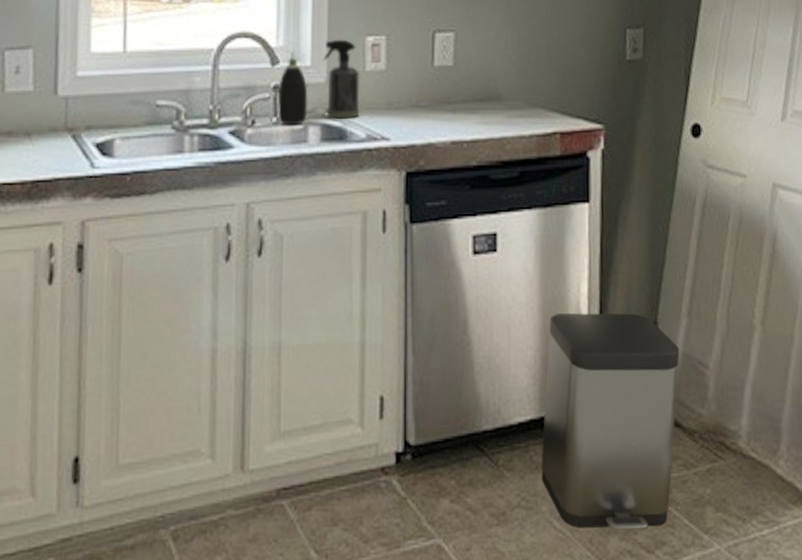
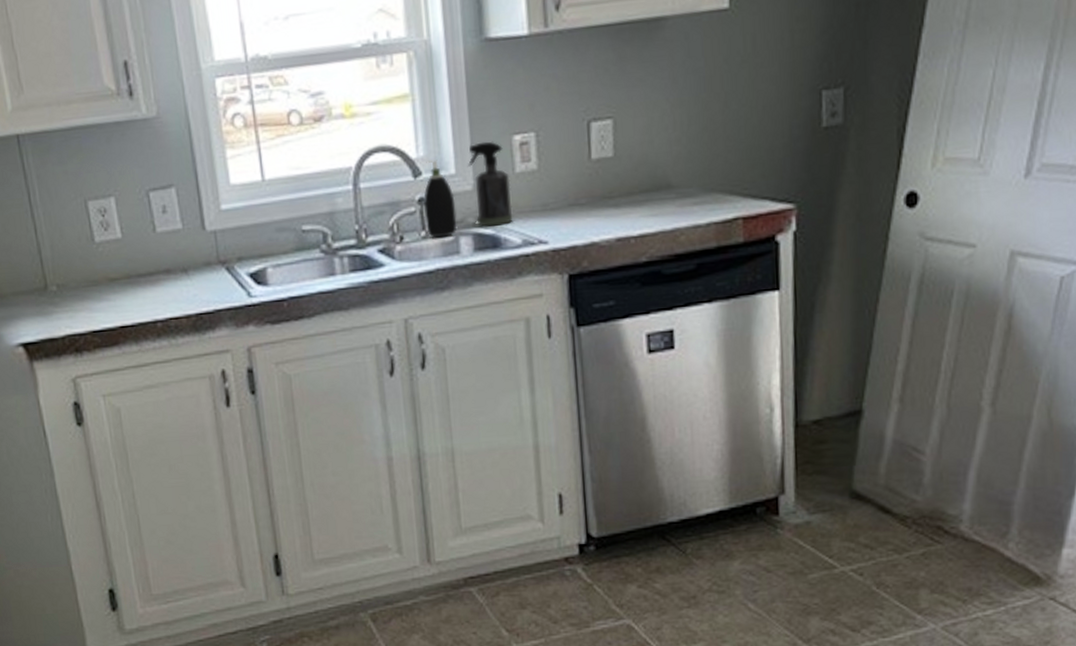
pedal bin: present [541,313,680,531] -> none [732,402,890,611]

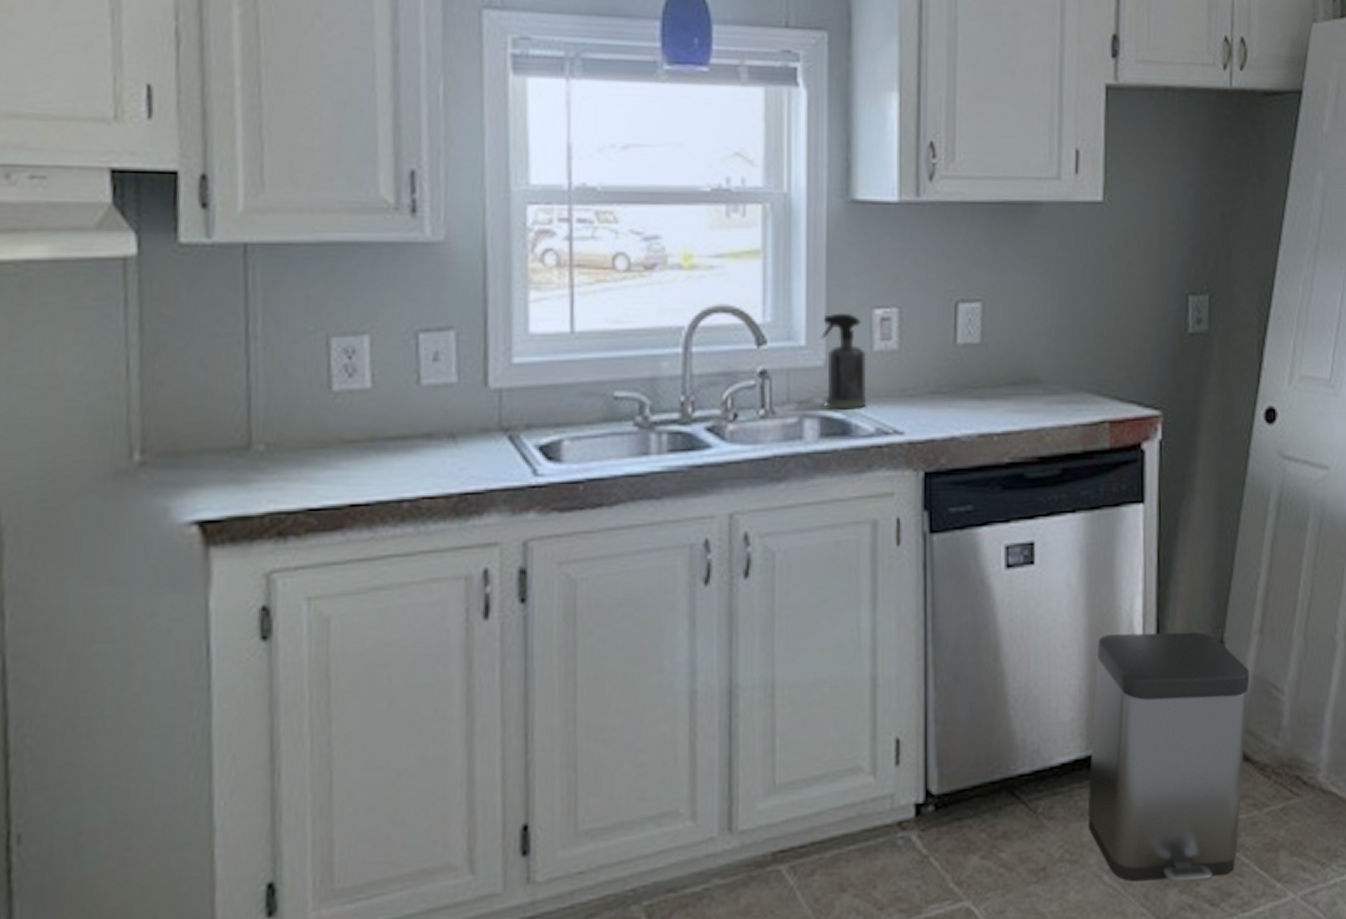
soap dispenser: present [423,159,457,238] -> none [764,327,803,418]
pedal bin: none [732,402,890,611] -> present [1087,631,1250,883]

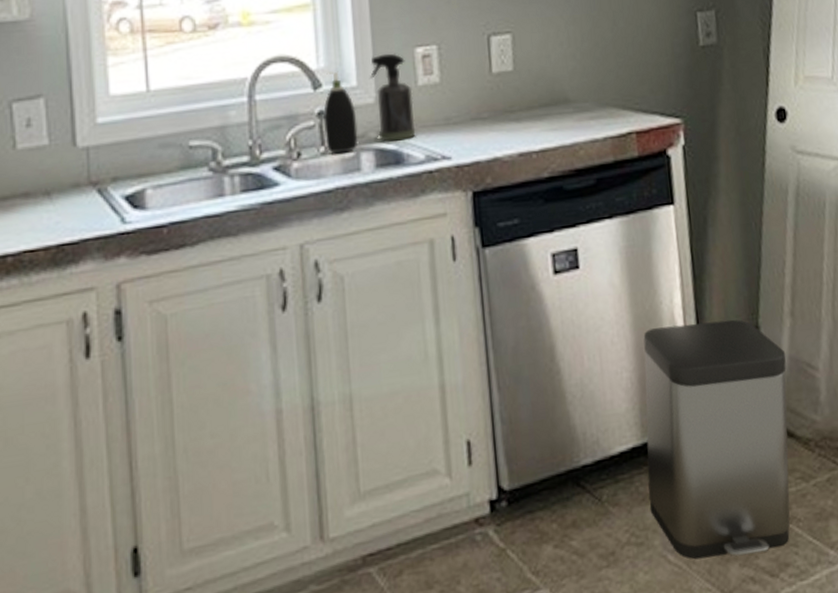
soap dispenser: none [764,327,803,418] -> present [323,71,358,153]

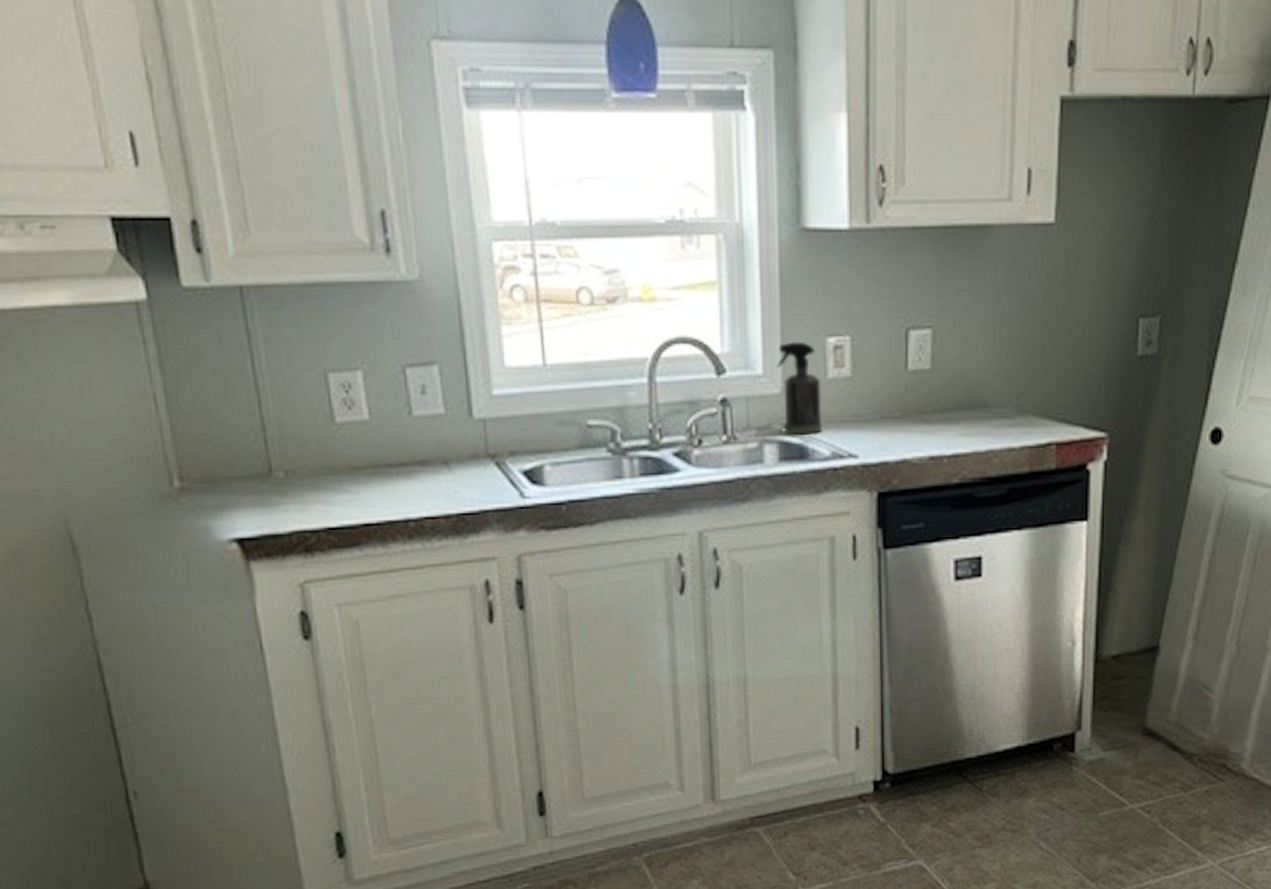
soap dispenser: present [323,71,358,153] -> none [726,357,762,443]
pedal bin: present [643,319,791,559] -> none [1028,637,1183,850]

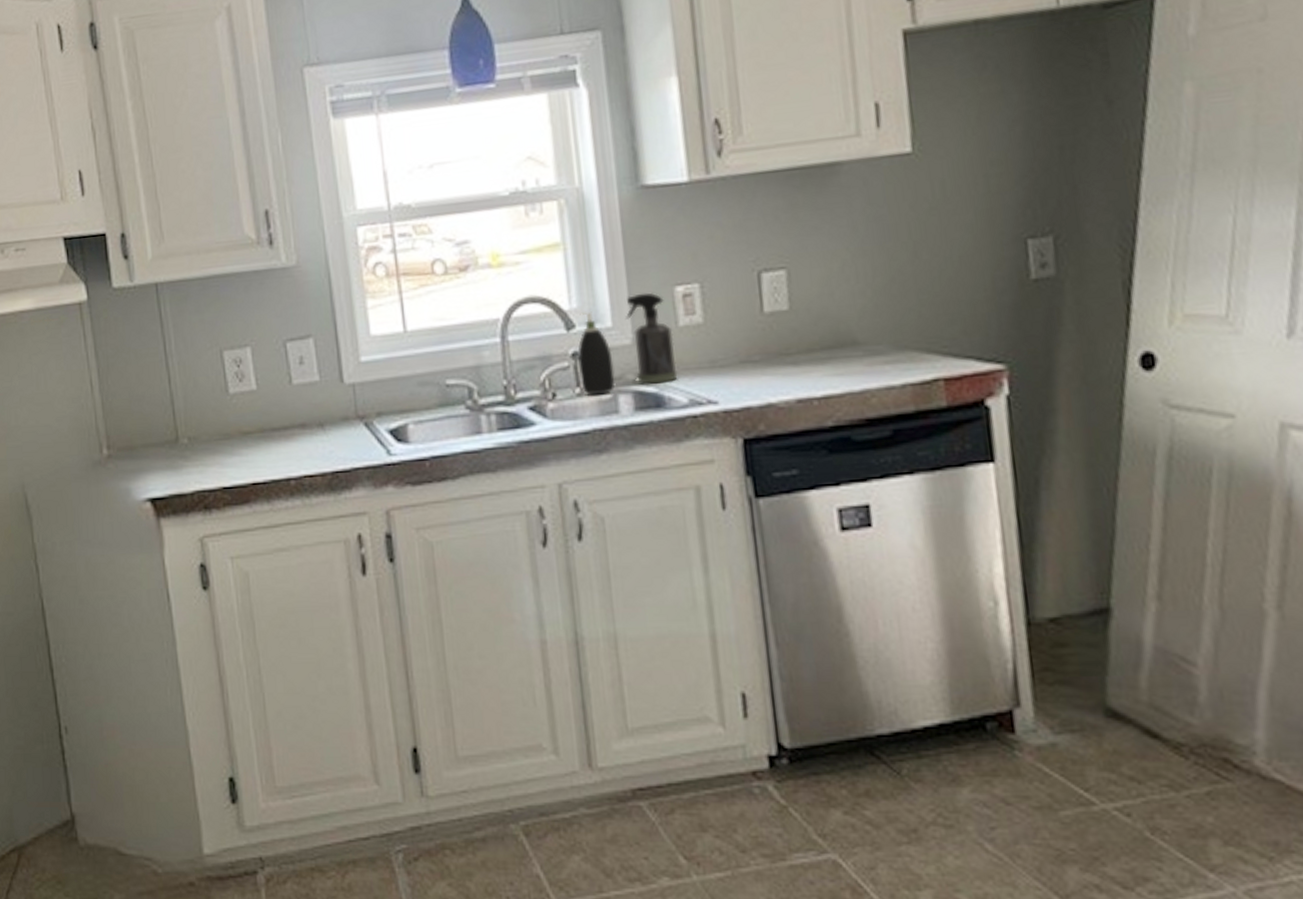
soap dispenser: none [726,357,762,443] -> present [577,311,615,395]

